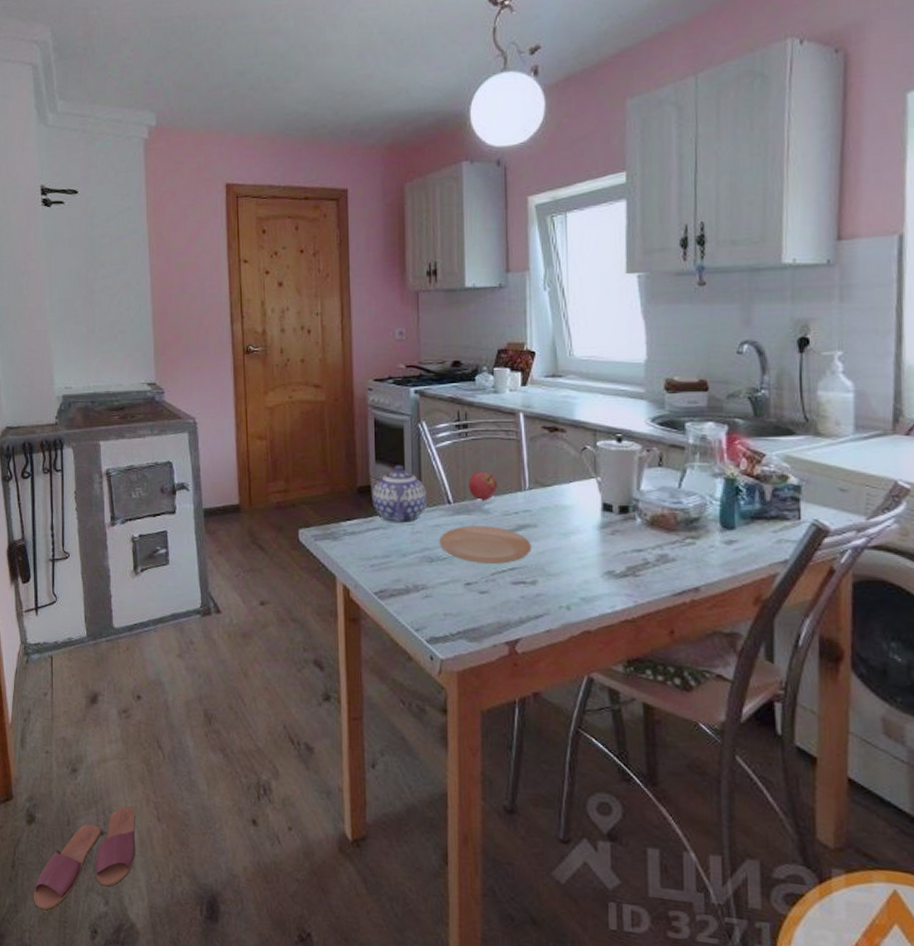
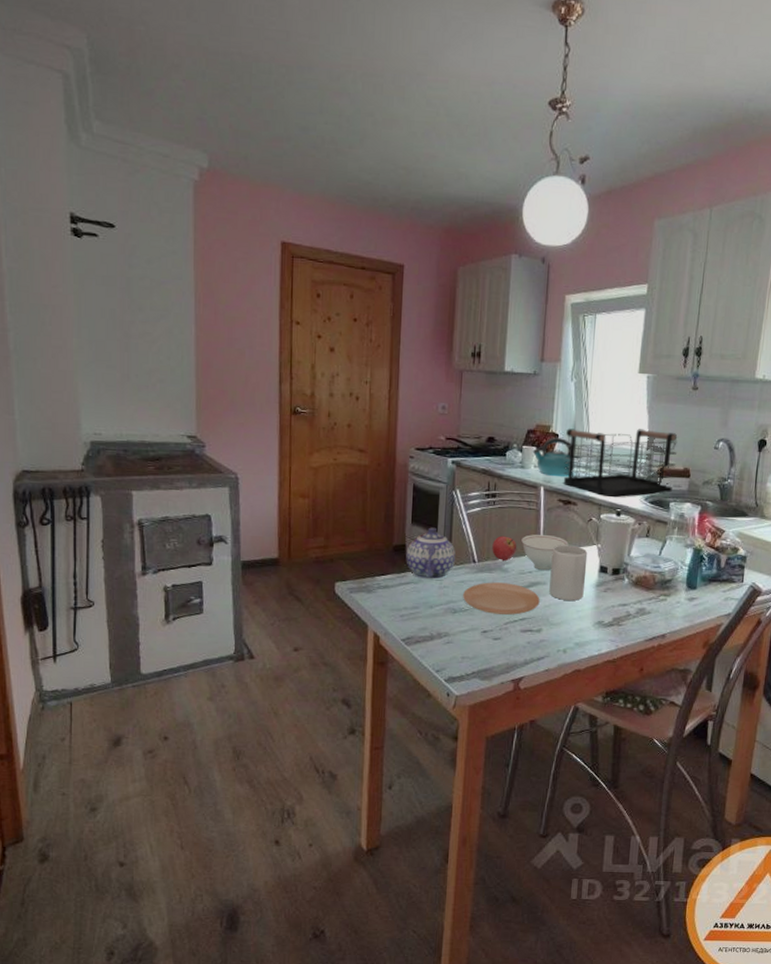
slippers: present [33,806,136,911] -> none [44,838,158,940]
bowl: none [502,467,560,510] -> present [521,534,569,570]
kettle: none [505,356,559,399] -> present [532,437,576,476]
mug: none [540,479,586,547] -> present [549,545,588,601]
dish rack: none [544,337,687,419] -> present [563,428,677,497]

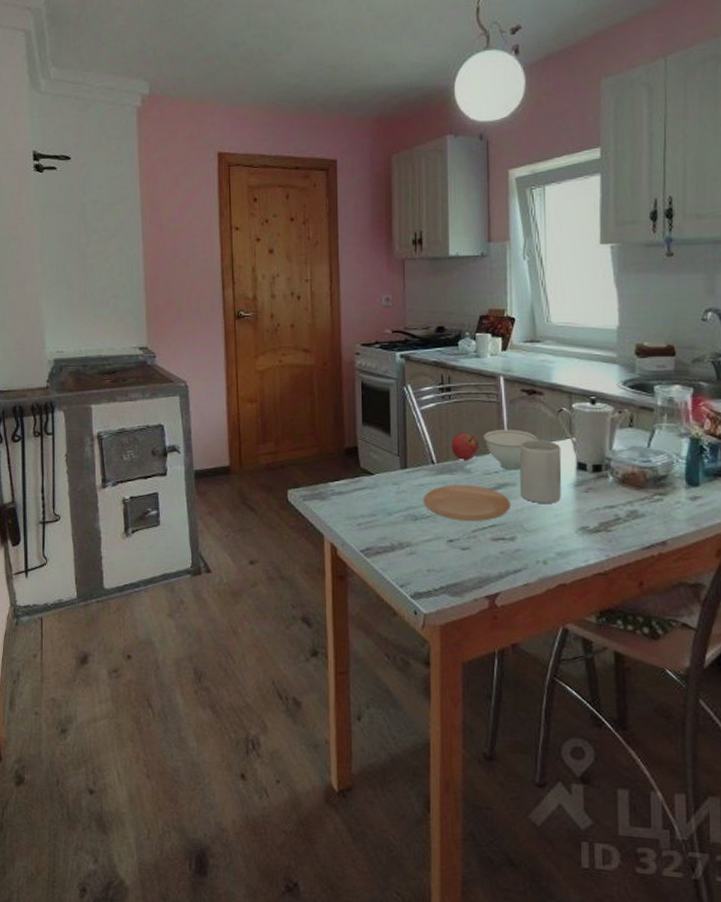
teapot: present [406,527,456,580] -> none [359,427,412,484]
kettle: present [532,437,576,476] -> none [487,322,537,364]
dish rack: present [563,428,677,497] -> none [523,304,656,383]

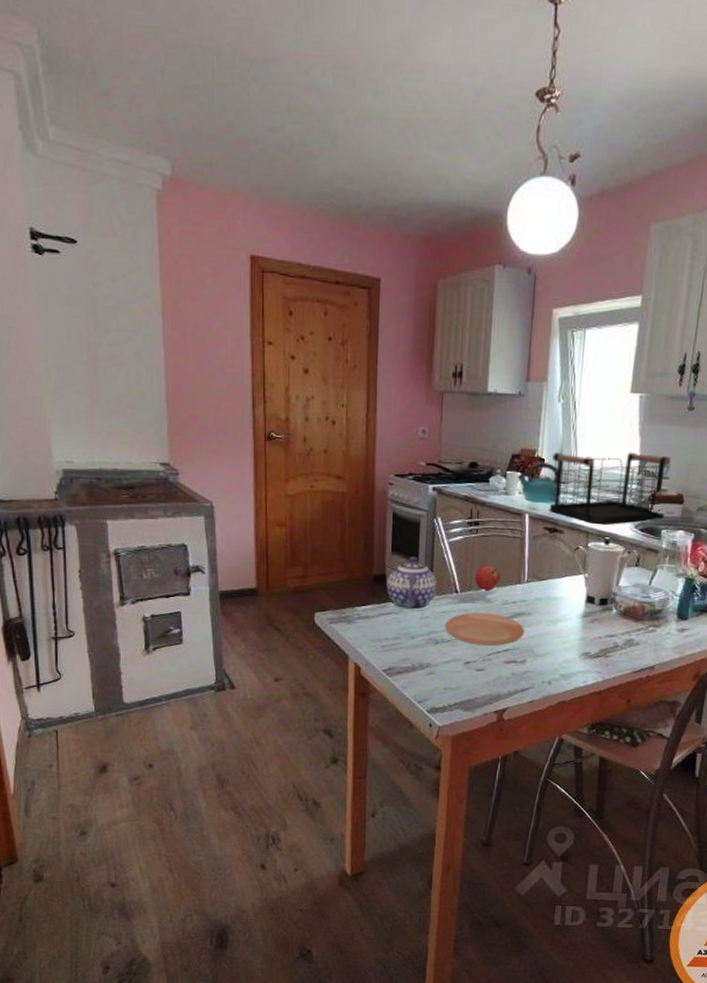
teapot: none [359,427,412,484] -> present [386,556,437,610]
bowl: present [483,429,538,469] -> none [505,563,555,600]
kettle: none [487,322,537,364] -> present [517,462,562,503]
mug: present [519,440,562,504] -> none [534,574,574,632]
dish rack: none [523,304,656,383] -> present [549,452,671,524]

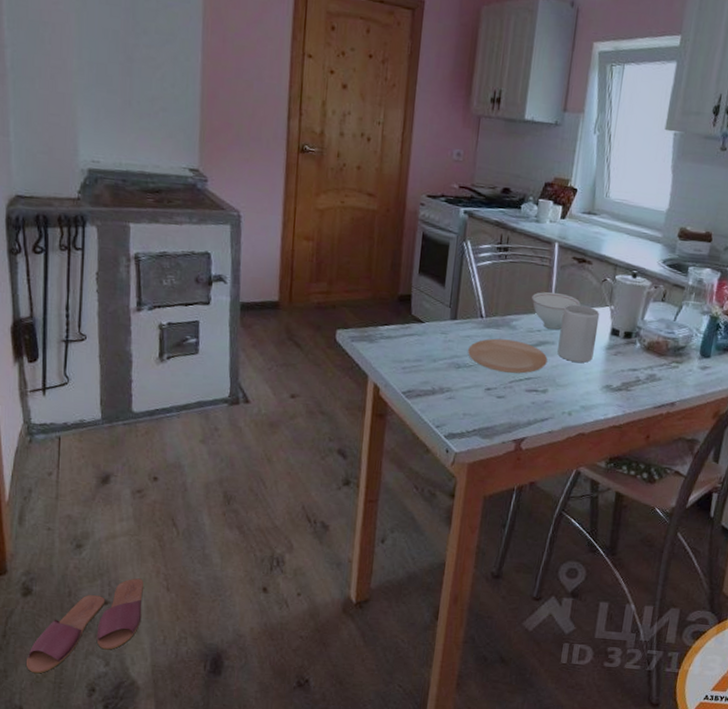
slippers: none [42,861,148,955] -> present [25,578,143,674]
teapot: present [386,556,437,610] -> none [411,278,463,333]
fruit: present [475,565,501,591] -> none [501,291,527,318]
bowl: none [505,563,555,600] -> present [531,291,581,330]
kettle: present [517,462,562,503] -> none [548,192,593,234]
mug: none [534,574,574,632] -> present [557,304,600,363]
dish rack: present [549,452,671,524] -> none [579,183,701,258]

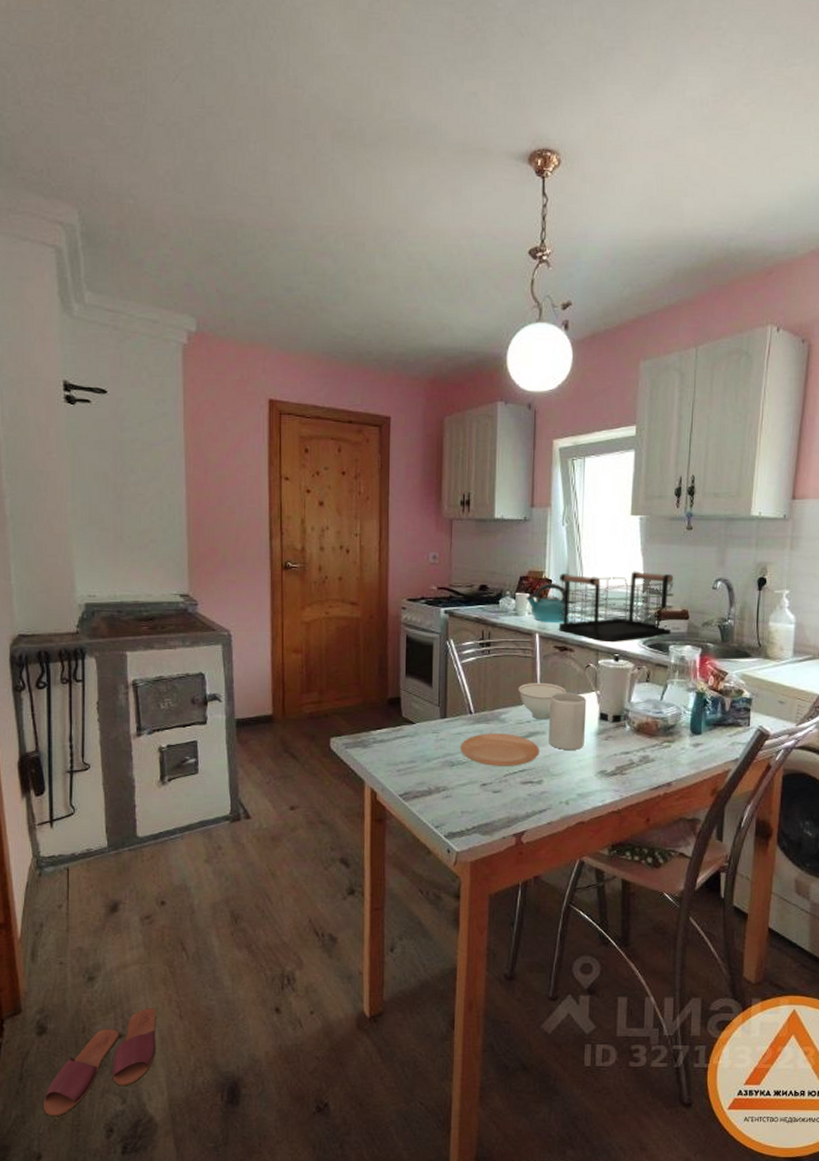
kettle: none [548,192,593,234] -> present [526,583,570,622]
dish rack: none [579,183,701,258] -> present [558,571,674,641]

